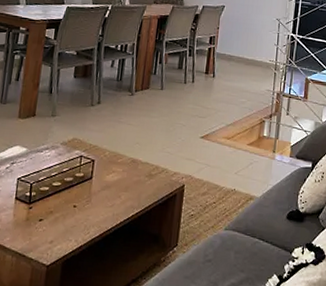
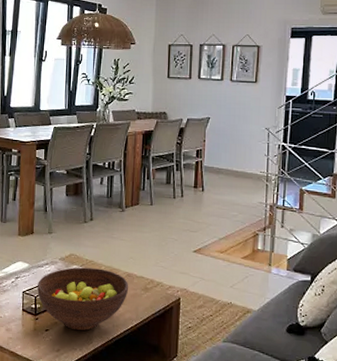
fruit bowl: none [34,152,133,220] -> present [37,267,129,331]

